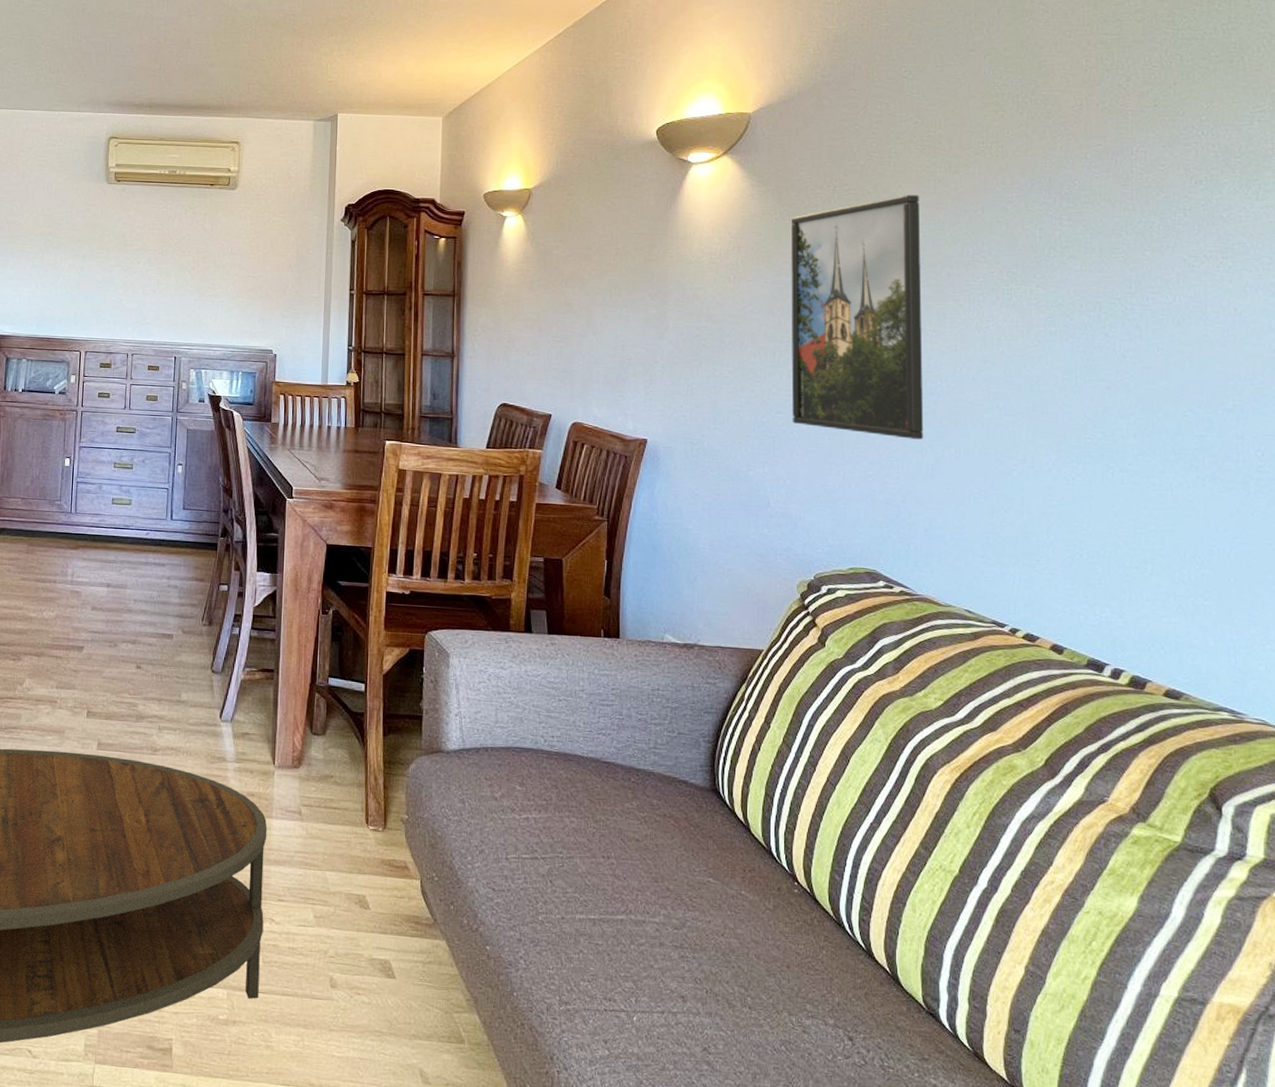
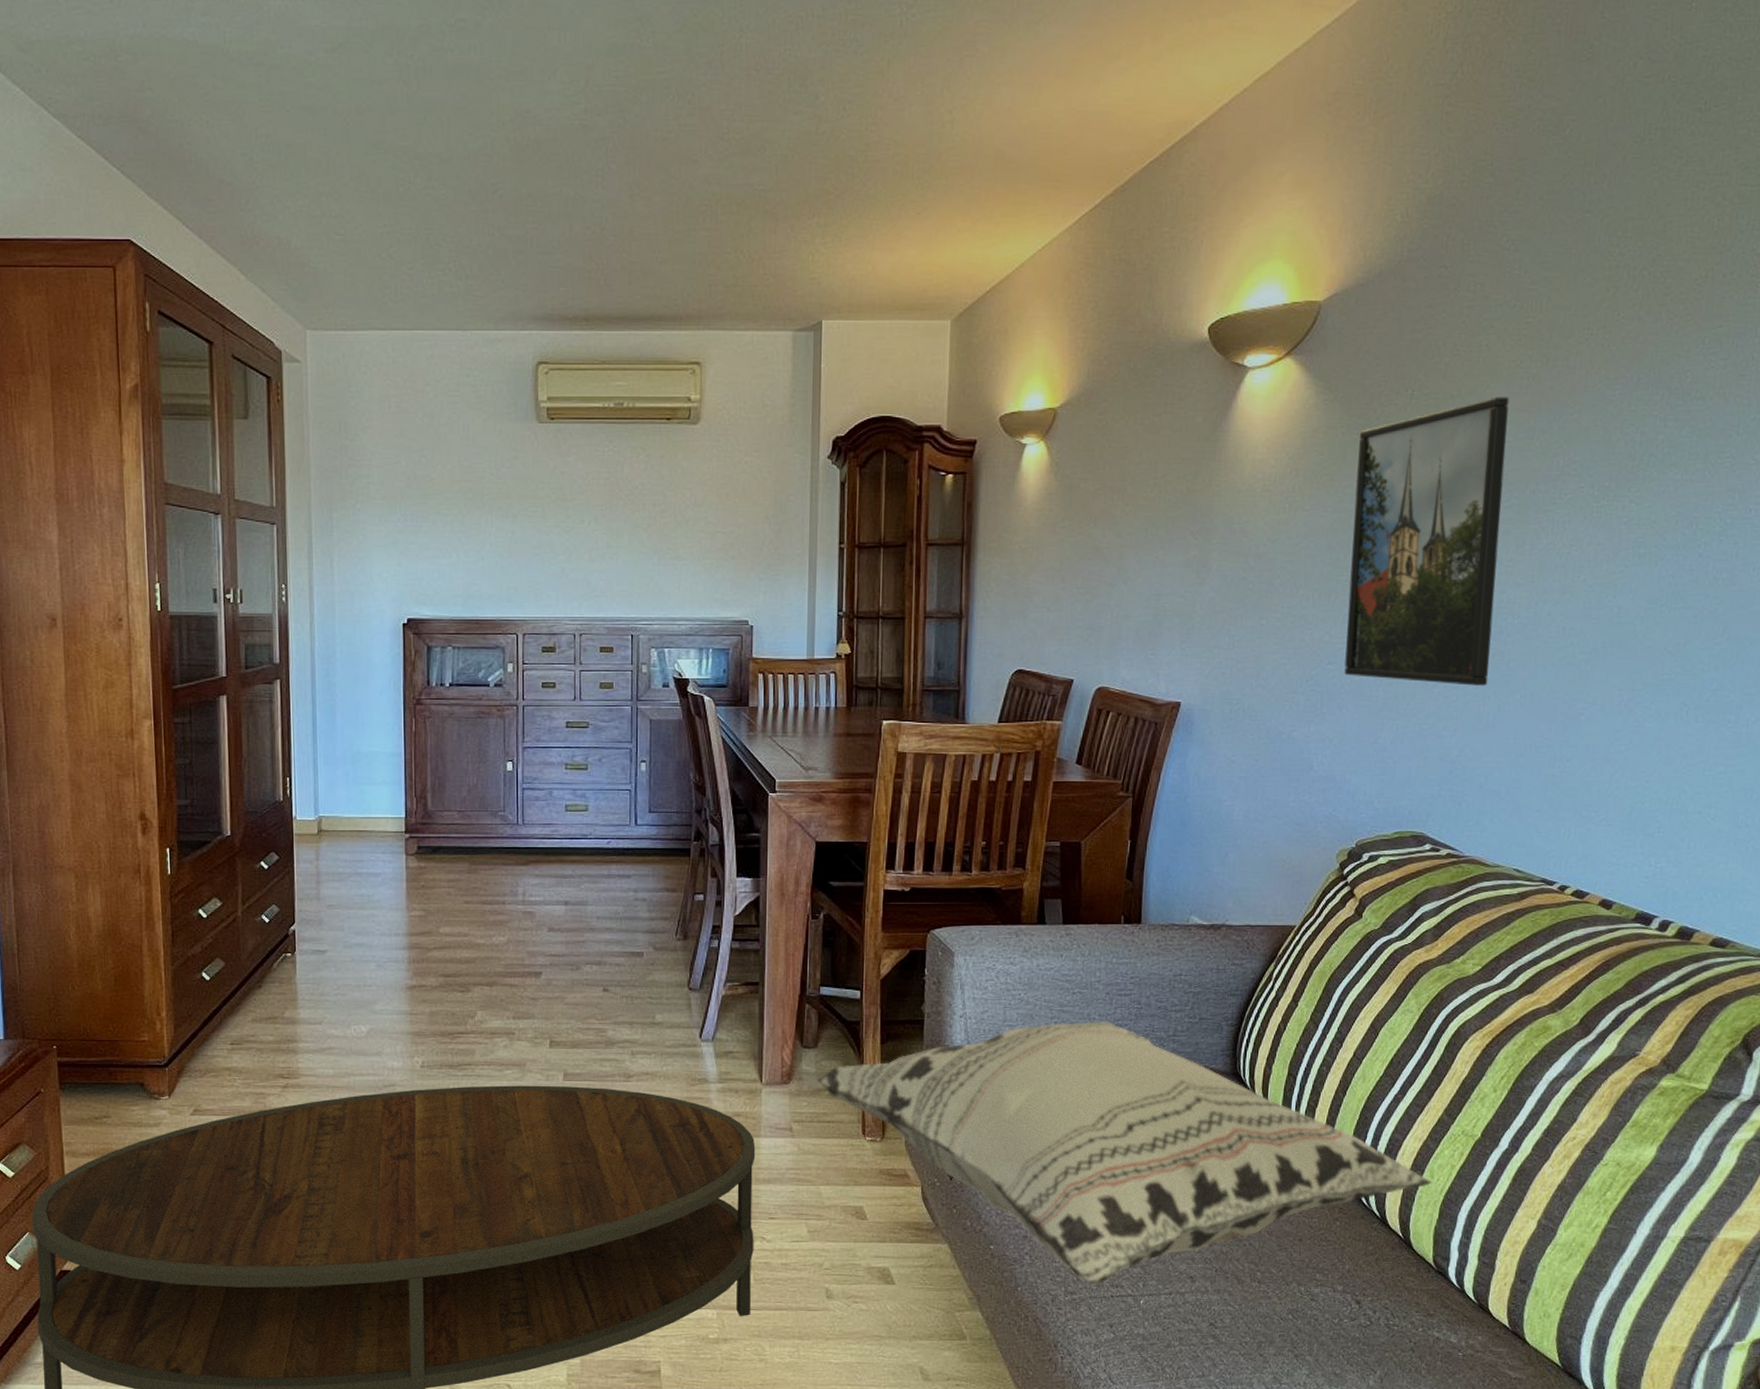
decorative pillow: none [324,728,914,997] -> present [816,1020,1432,1285]

